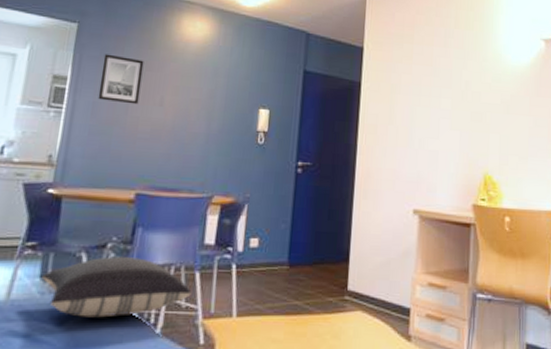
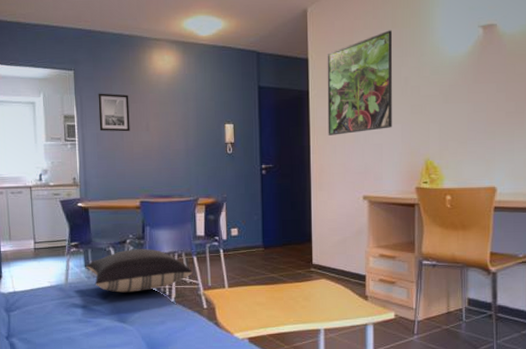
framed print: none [378,30,454,136] -> present [327,30,392,135]

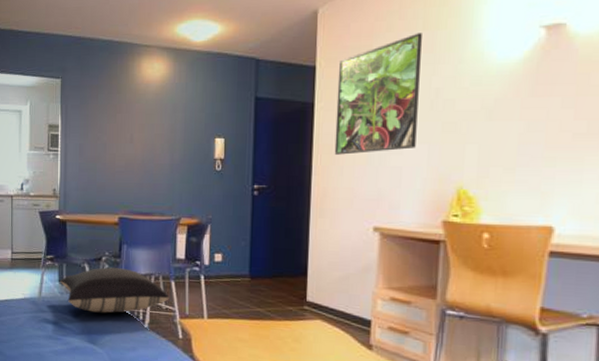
wall art: present [98,93,130,132] -> none [82,102,114,143]

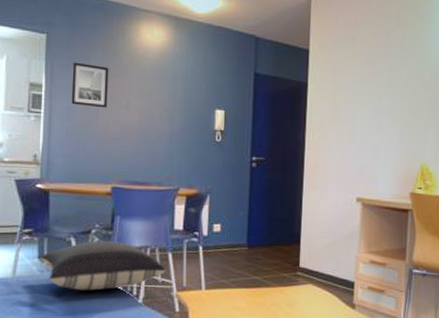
wall art: none [82,102,114,143] -> present [71,62,109,108]
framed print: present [334,32,422,155] -> none [324,30,395,132]

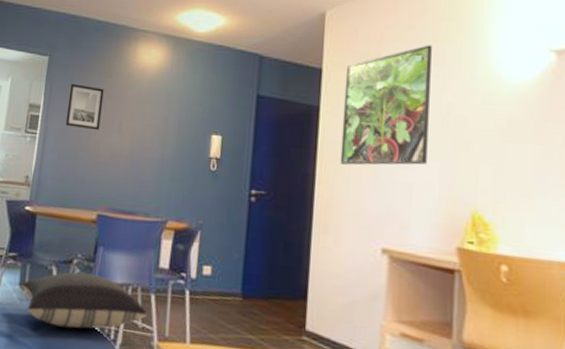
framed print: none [324,30,395,132] -> present [340,45,432,165]

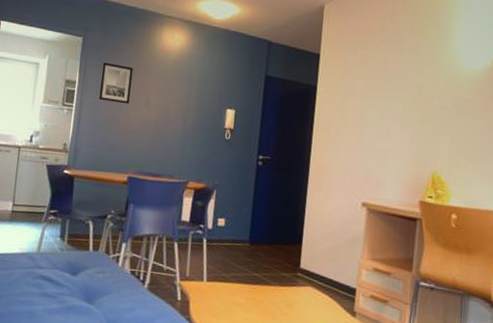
pillow: present [20,272,148,329] -> none [61,225,172,273]
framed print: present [340,45,432,165] -> none [332,36,409,136]

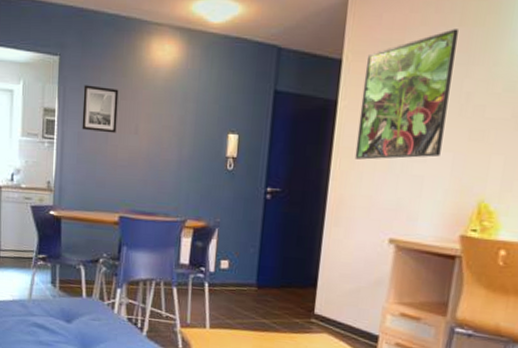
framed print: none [332,36,409,136] -> present [354,29,458,160]

